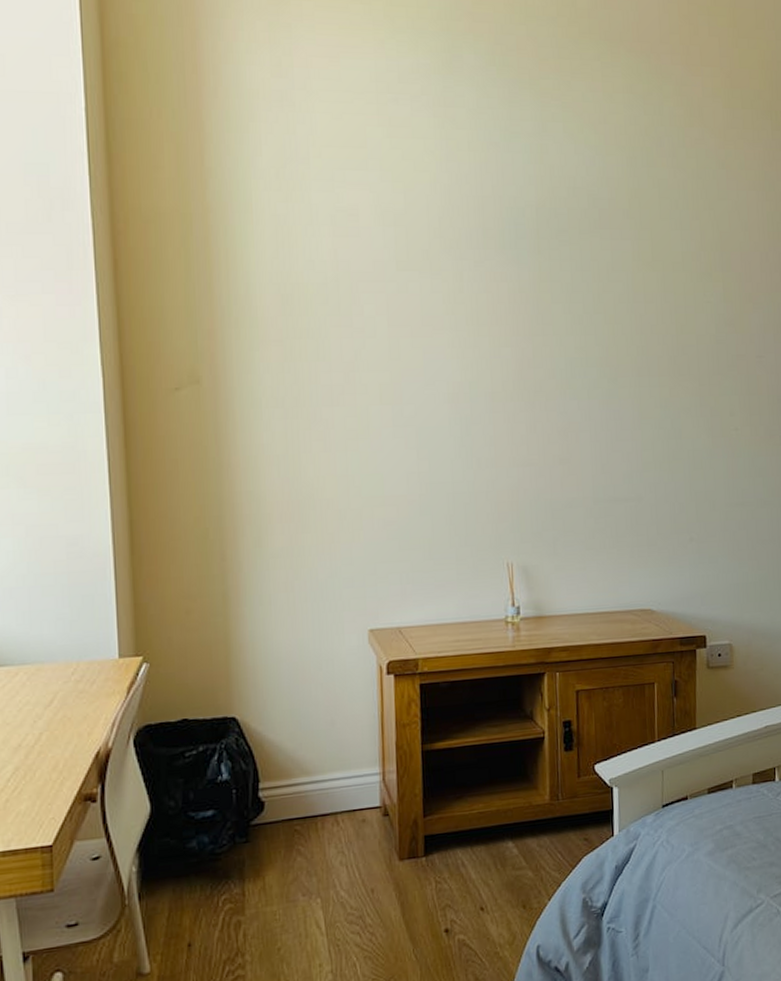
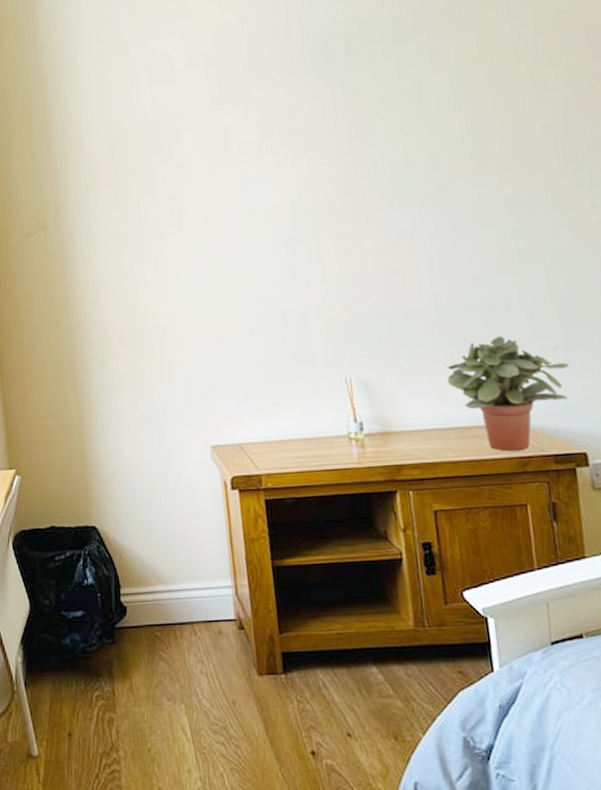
potted plant: none [598,528,700,634] -> present [446,336,569,451]

